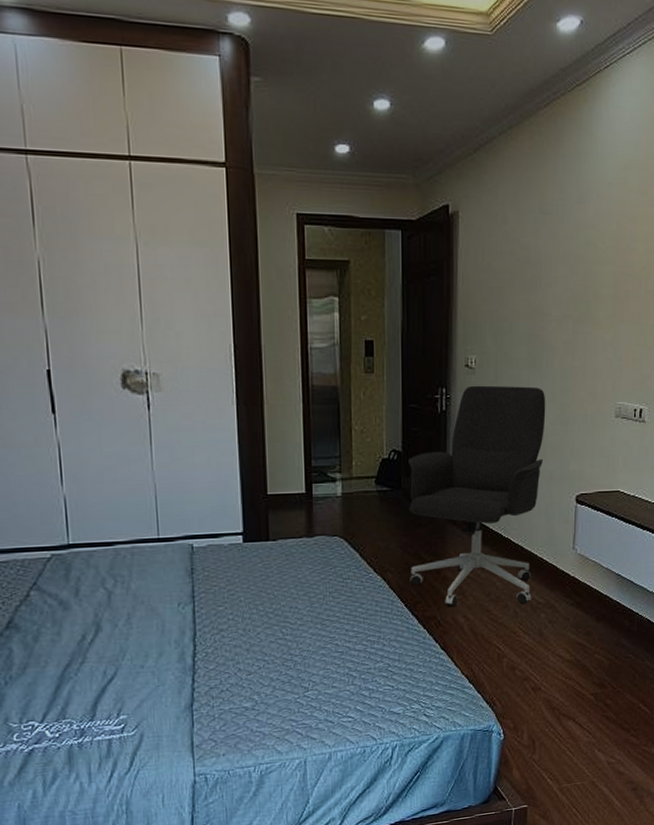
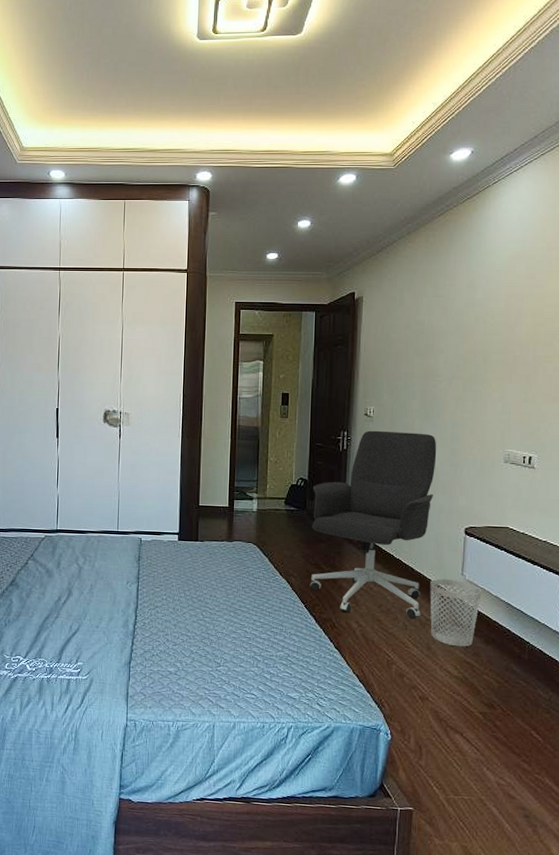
wastebasket: none [541,554,593,628] -> present [430,578,482,647]

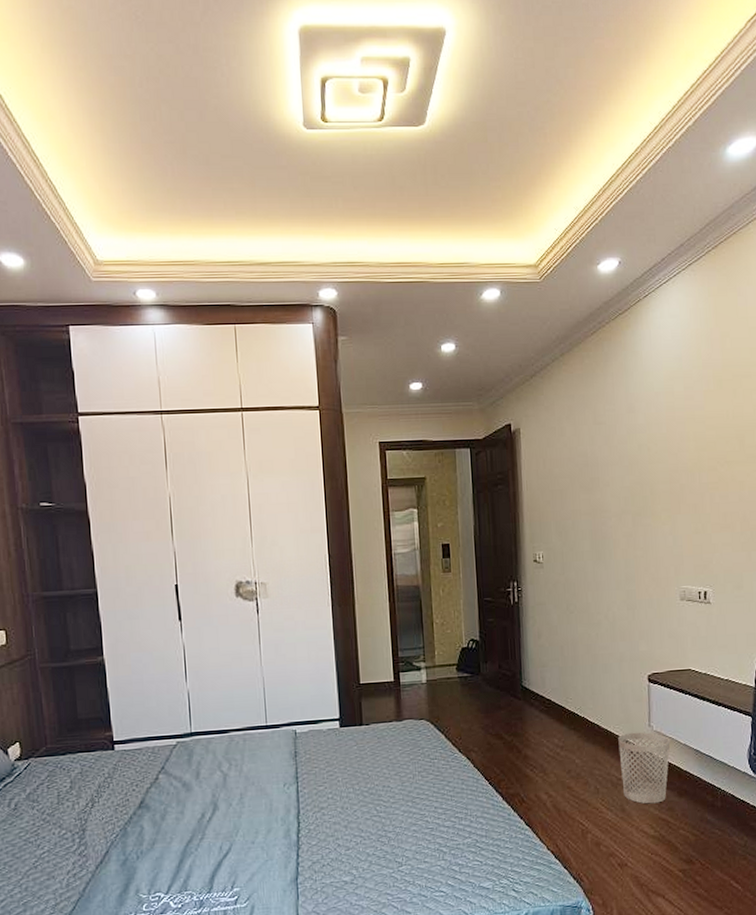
office chair: present [310,430,437,619] -> none [486,576,613,784]

